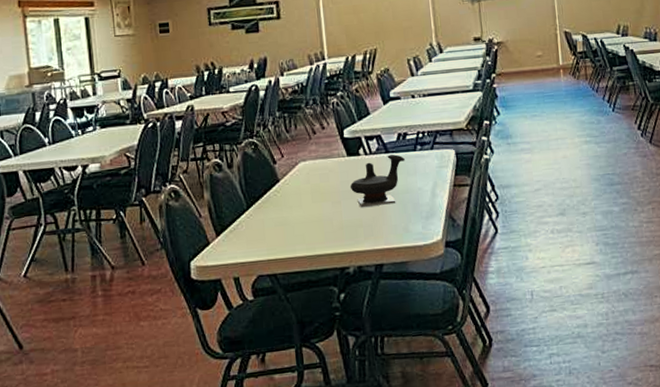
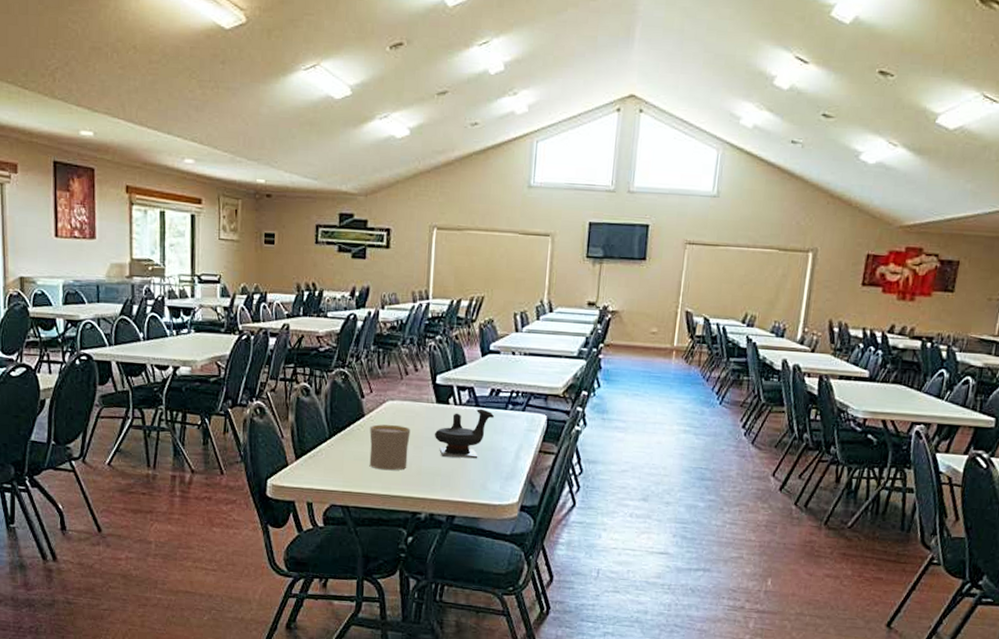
cup: none [286,184,329,232] -> present [369,424,411,471]

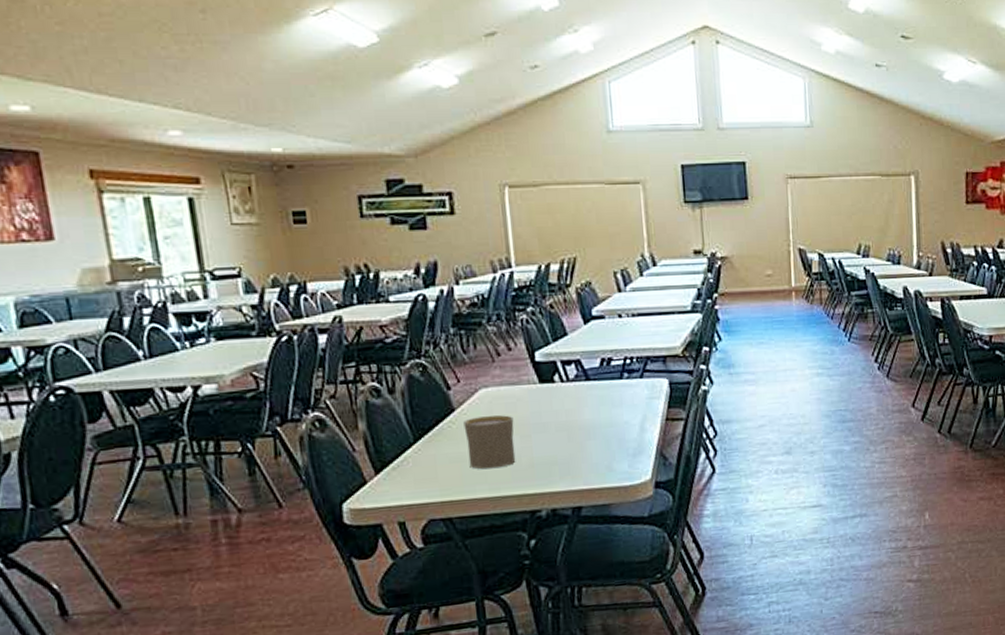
teapot: present [434,408,495,459] -> none [542,382,610,442]

